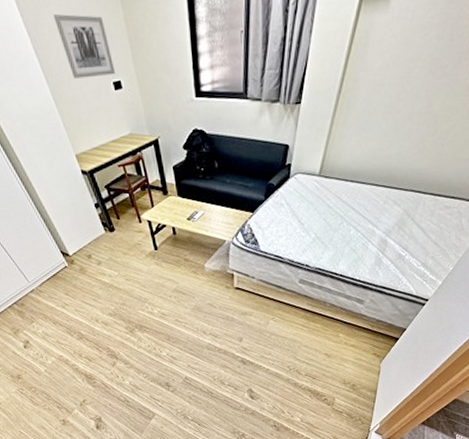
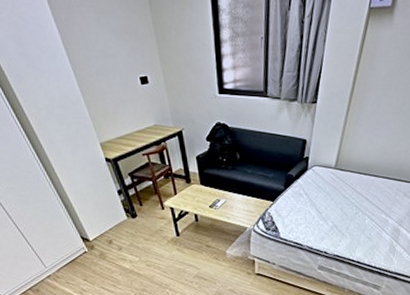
wall art: present [53,14,116,79] -> none [84,14,143,73]

